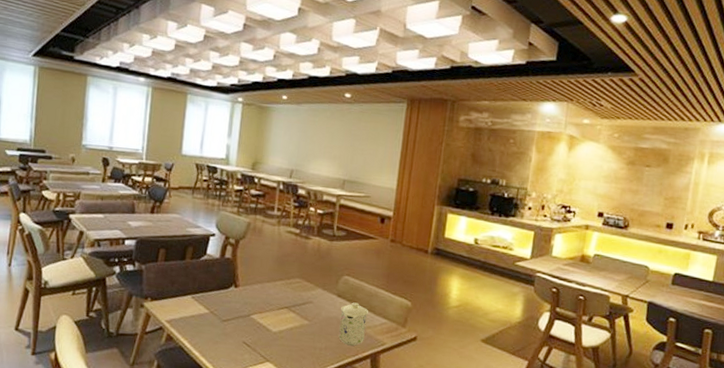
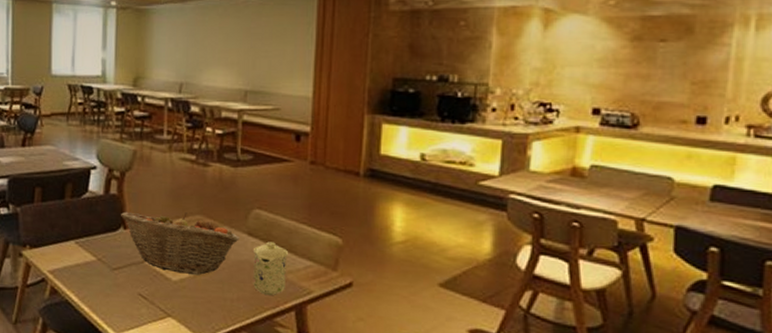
fruit basket: none [233,273,330,328] -> present [121,211,239,275]

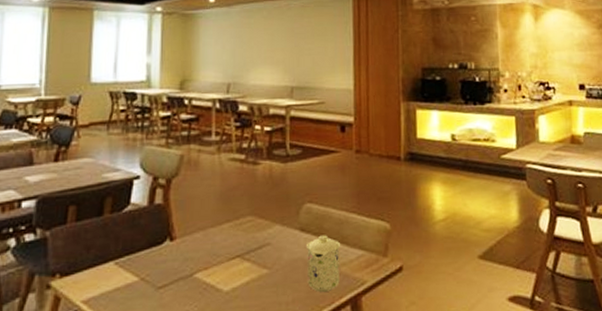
fruit basket: present [121,211,239,275] -> none [167,215,292,282]

